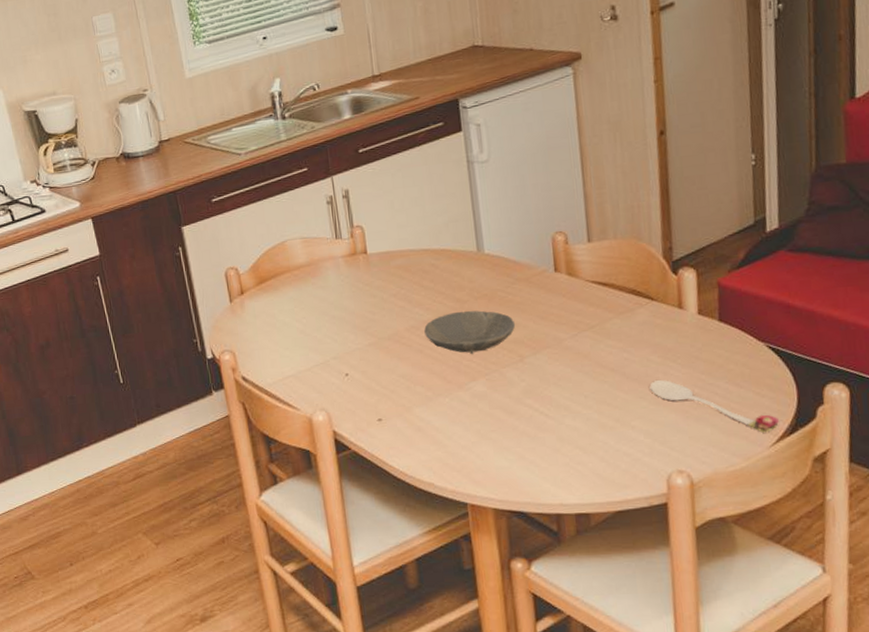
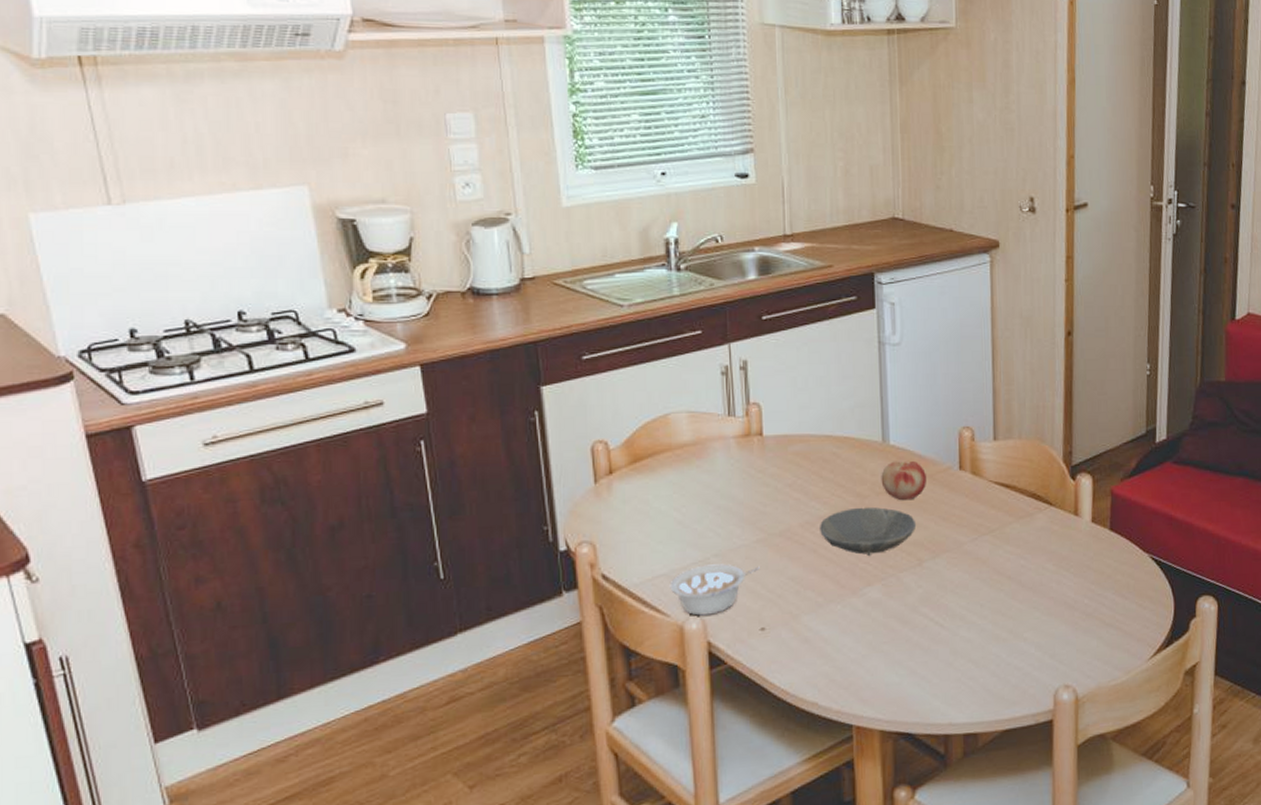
legume: none [297,365,373,409] -> present [669,563,760,616]
fruit: none [478,267,523,304] -> present [881,461,926,501]
spoon: present [649,380,780,433] -> none [1043,589,1158,646]

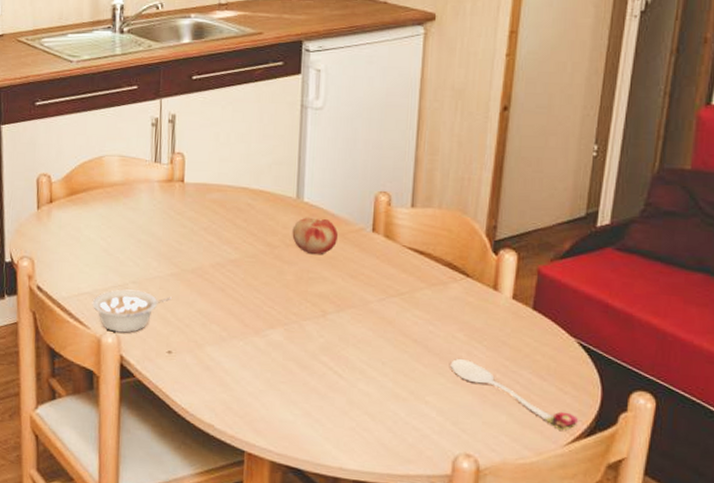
bowl: present [820,507,917,556] -> none [229,255,324,301]
spoon: none [1043,589,1158,646] -> present [450,359,579,431]

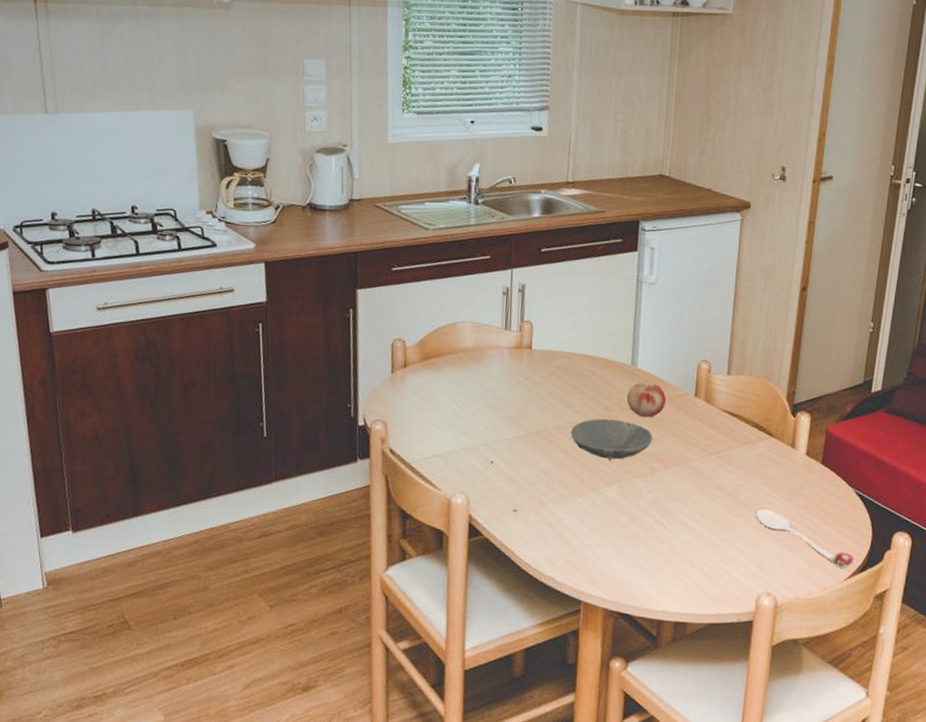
legume: present [92,289,172,333] -> none [443,451,518,493]
bowl: none [229,255,324,301] -> present [571,418,653,460]

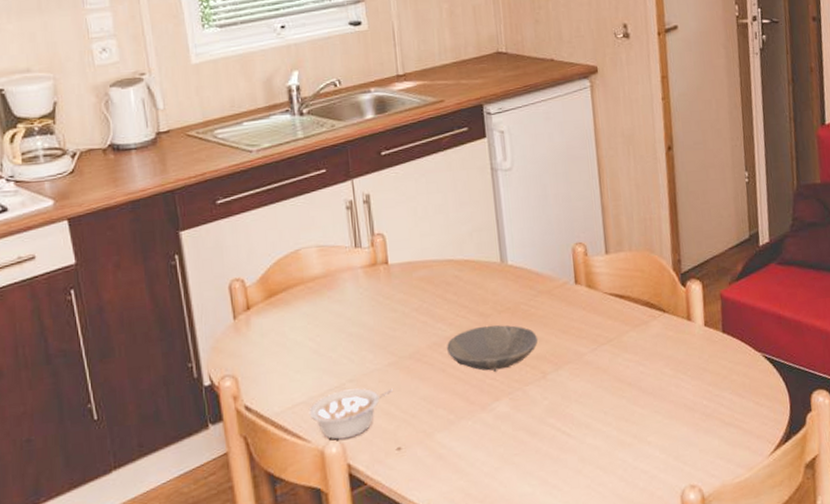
legume: none [443,451,518,493] -> present [309,388,393,440]
fruit: present [627,383,666,418] -> none [501,279,545,317]
spoon: present [756,509,855,568] -> none [663,393,777,442]

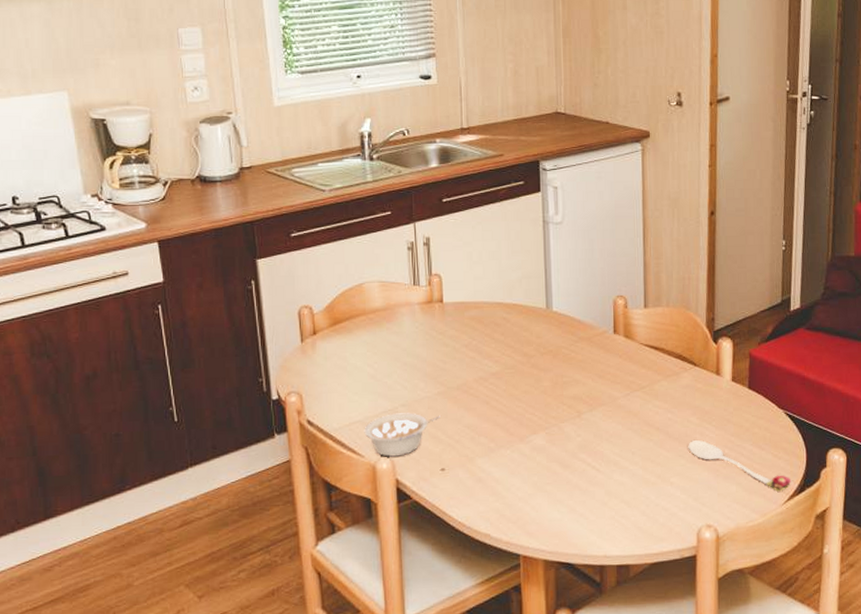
bowl: present [447,325,539,372] -> none [492,365,576,408]
spoon: none [663,393,777,442] -> present [688,440,792,492]

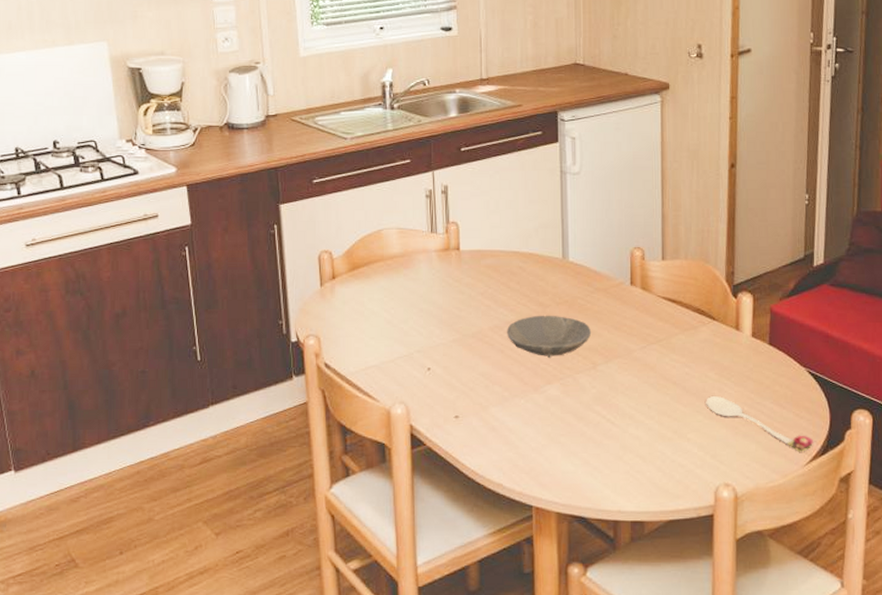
legume: present [364,412,440,457] -> none [379,359,455,402]
bowl: none [492,365,576,408] -> present [507,315,592,358]

